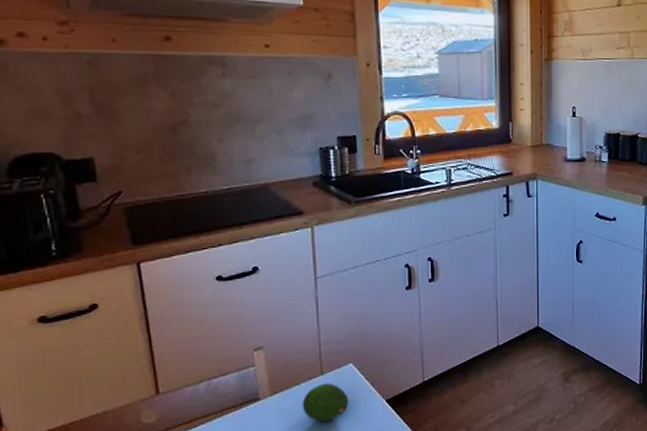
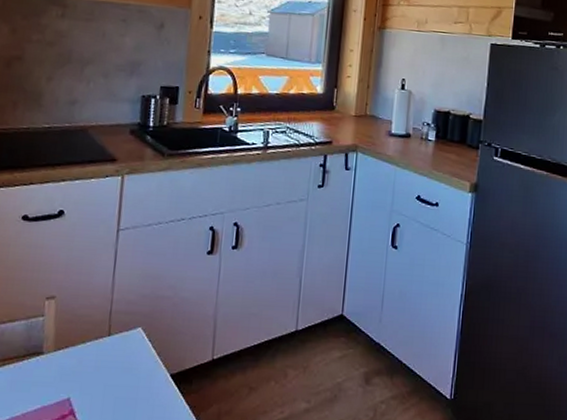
fruit: present [302,383,349,422] -> none [83,345,133,389]

